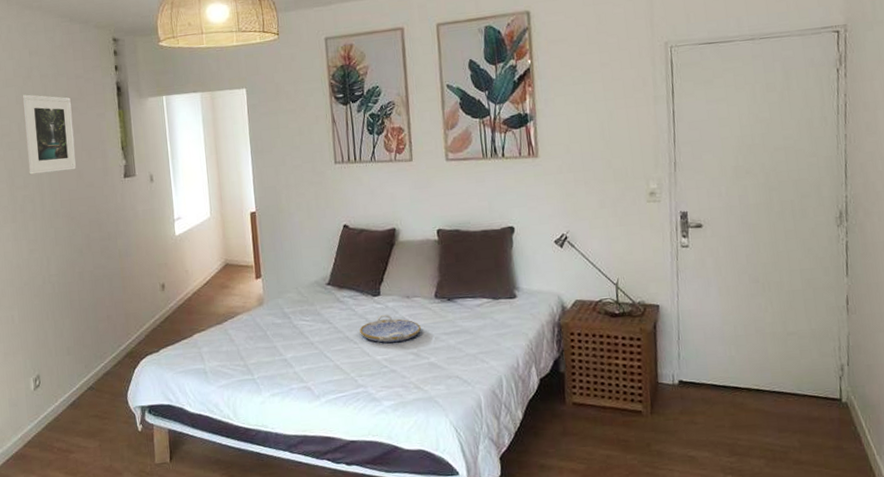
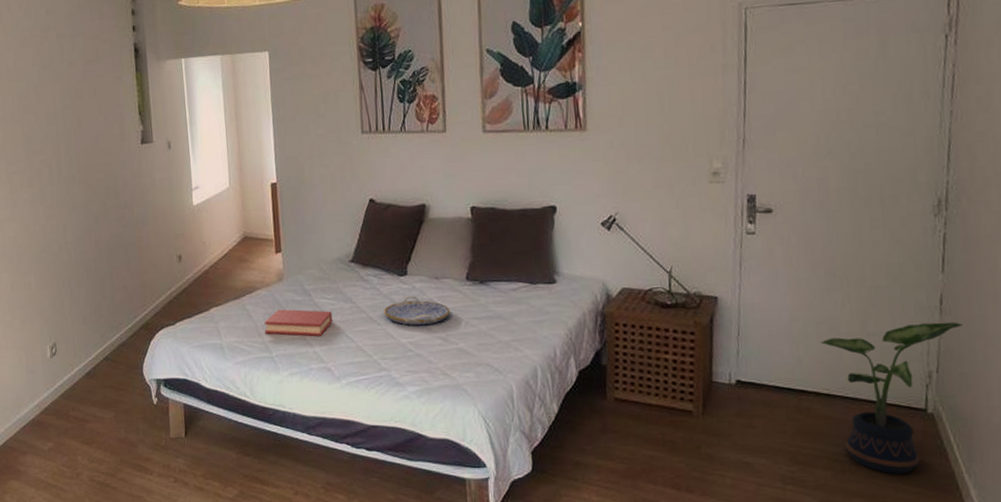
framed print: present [22,94,76,175] -> none [38,55,93,139]
hardback book: none [246,332,311,358] -> present [264,309,333,337]
potted plant: none [749,319,867,459] -> present [820,322,964,474]

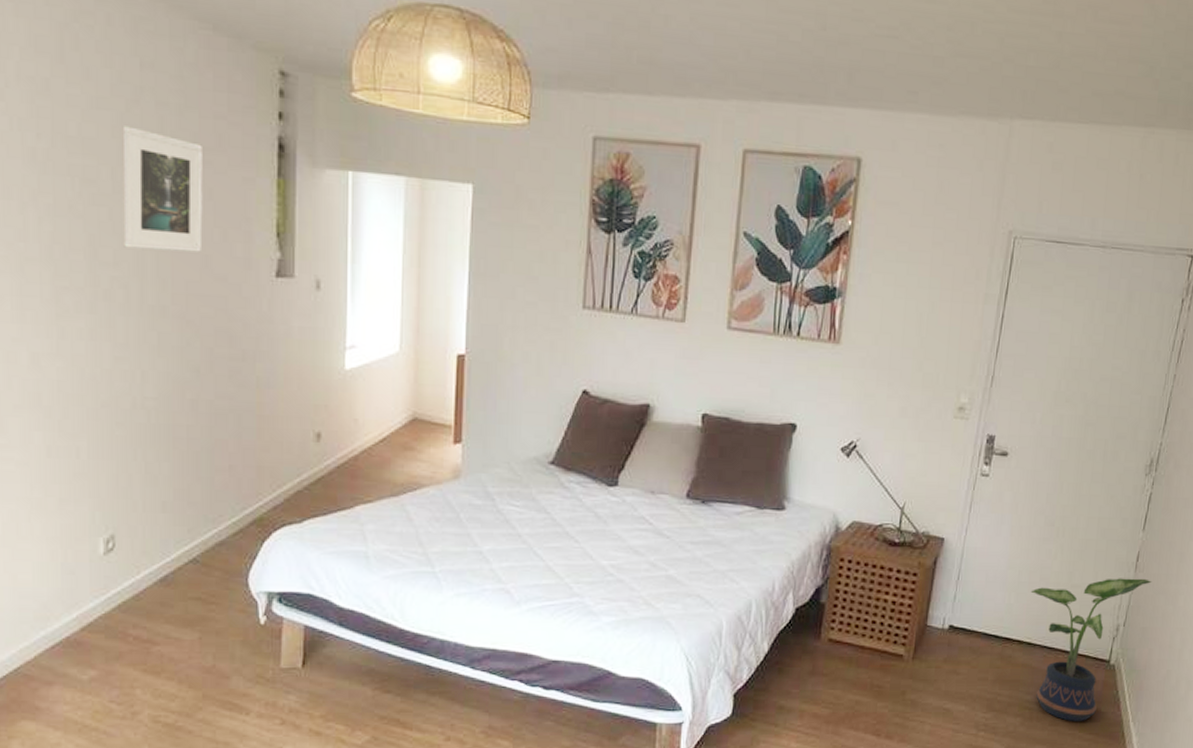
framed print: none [38,55,93,139] -> present [122,126,203,252]
hardback book: present [264,309,333,337] -> none [427,514,519,551]
serving tray: present [384,296,451,326] -> none [584,511,664,547]

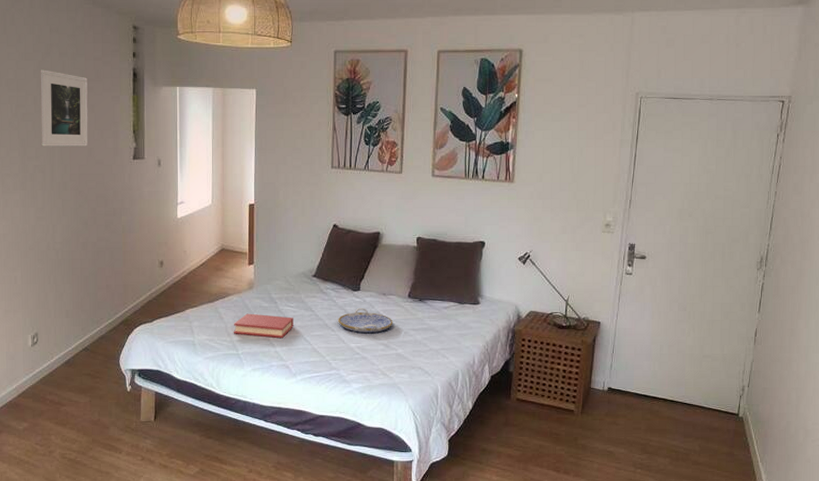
hardback book: none [427,514,519,551] -> present [233,313,293,339]
serving tray: none [584,511,664,547] -> present [338,308,393,334]
potted plant: present [1030,578,1152,721] -> none [670,349,769,461]

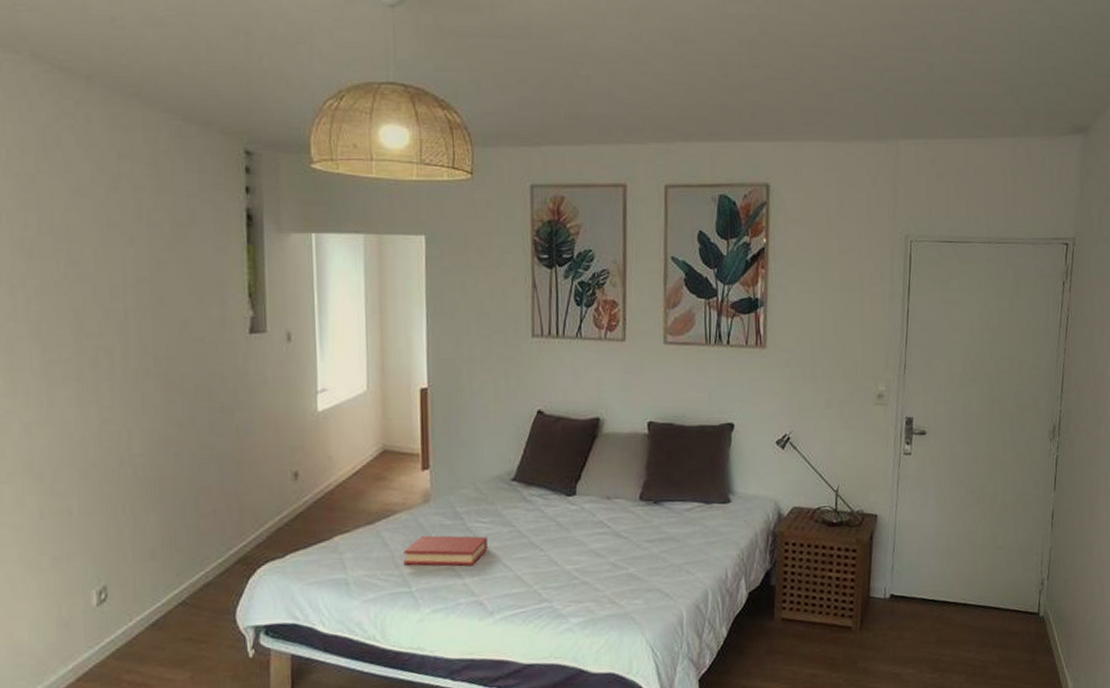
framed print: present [40,70,88,146] -> none [102,210,180,319]
serving tray: present [338,308,393,334] -> none [548,518,622,551]

